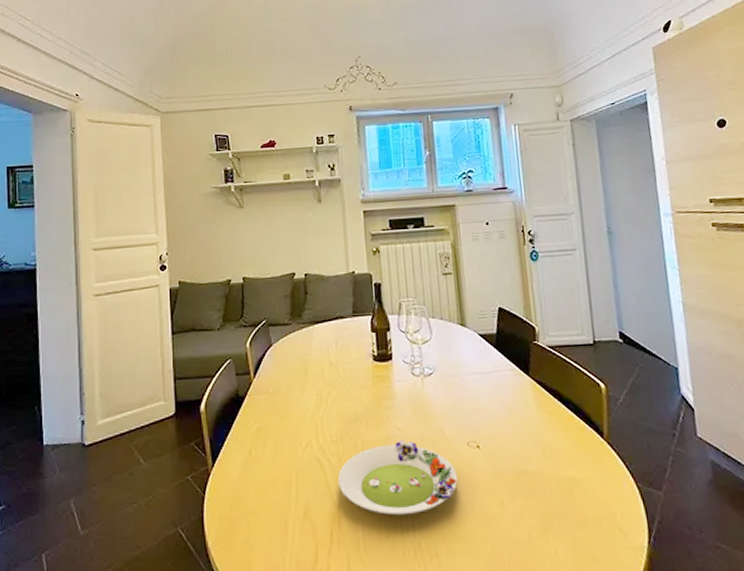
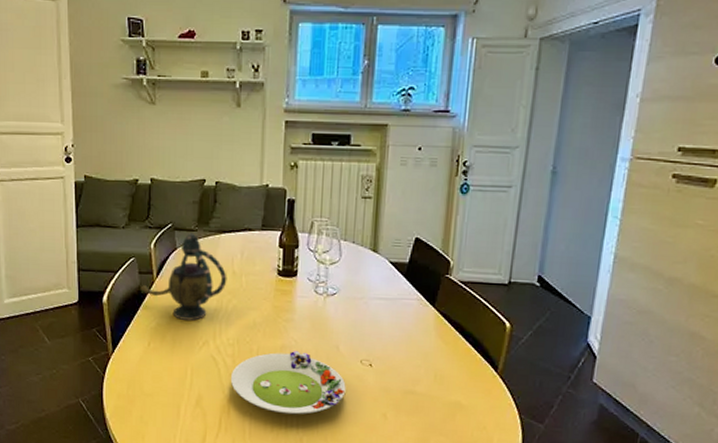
teapot: none [238,327,325,421] -> present [140,233,227,321]

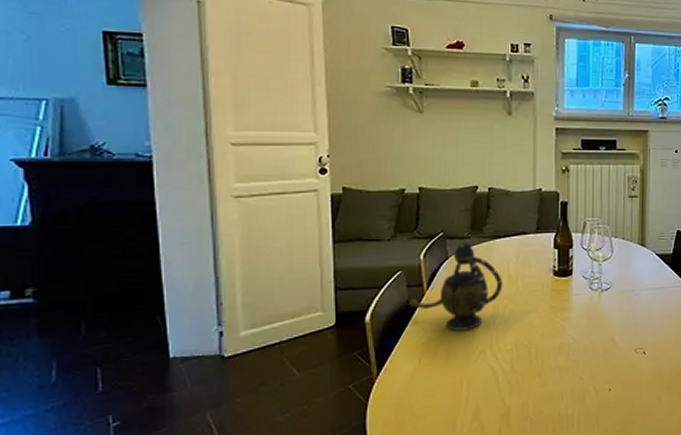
salad plate: present [230,351,346,415] -> none [509,348,623,414]

